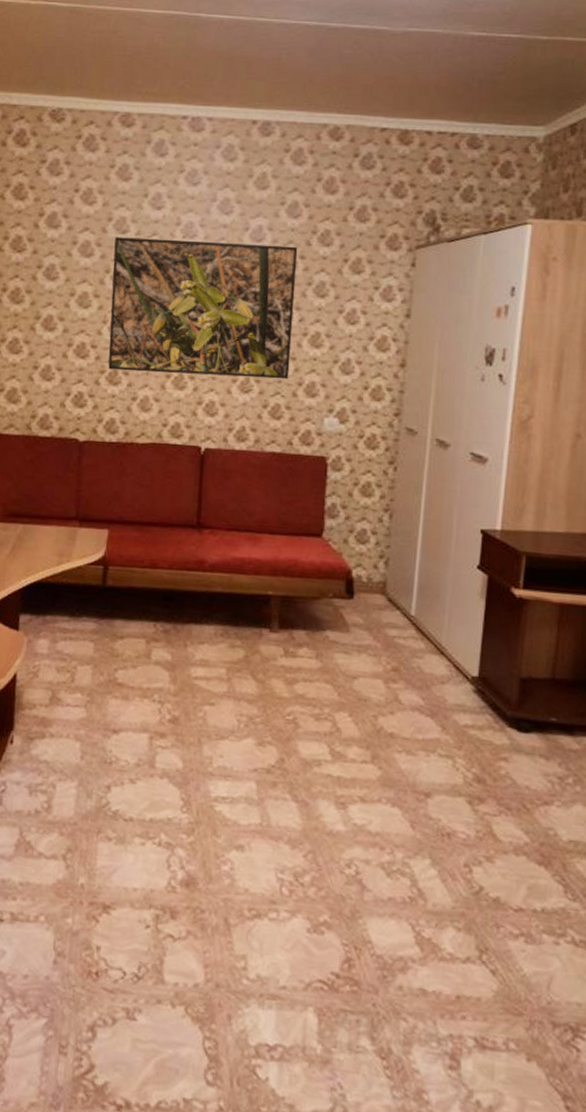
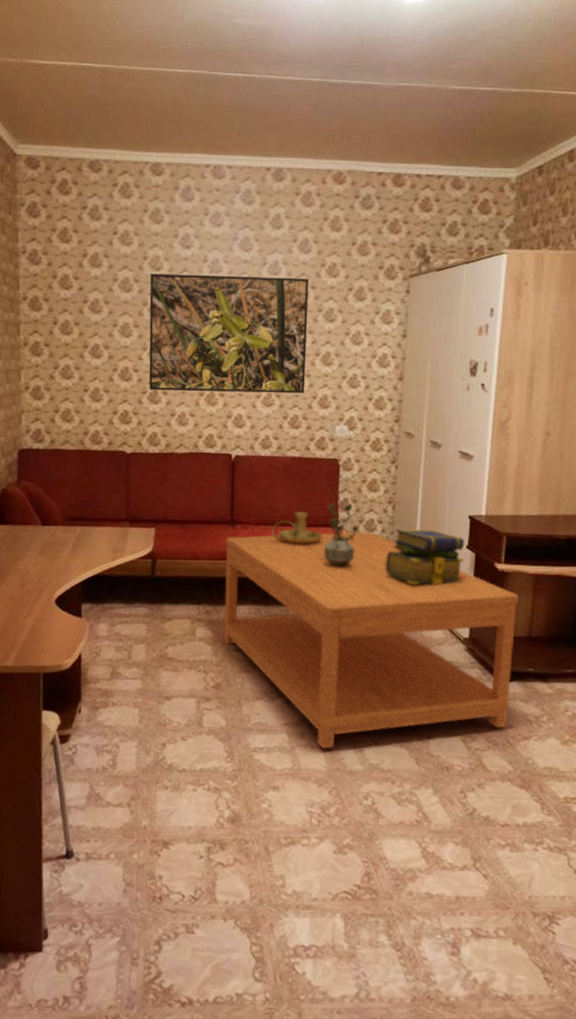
coffee table: none [184,542,540,804] -> present [223,532,519,749]
candle holder: none [244,516,305,555] -> present [271,511,323,544]
potted plant: none [306,508,349,586] -> present [324,503,359,568]
stack of books: none [378,542,475,612] -> present [385,529,465,586]

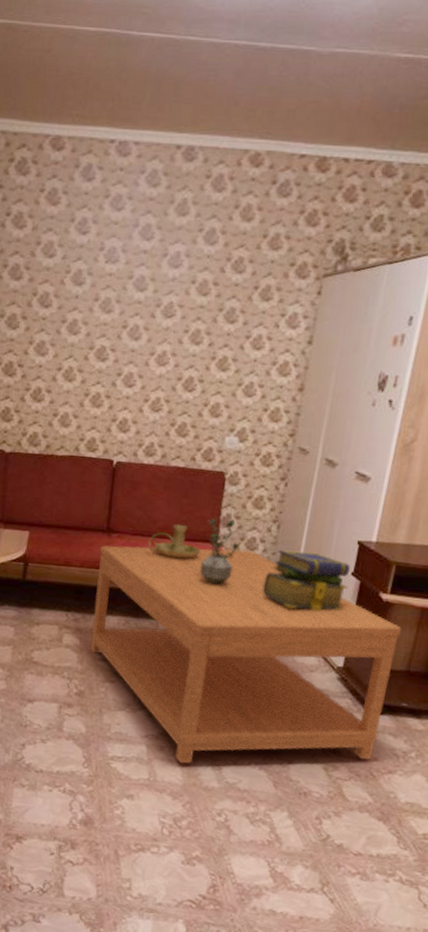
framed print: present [148,273,309,394] -> none [33,261,212,400]

